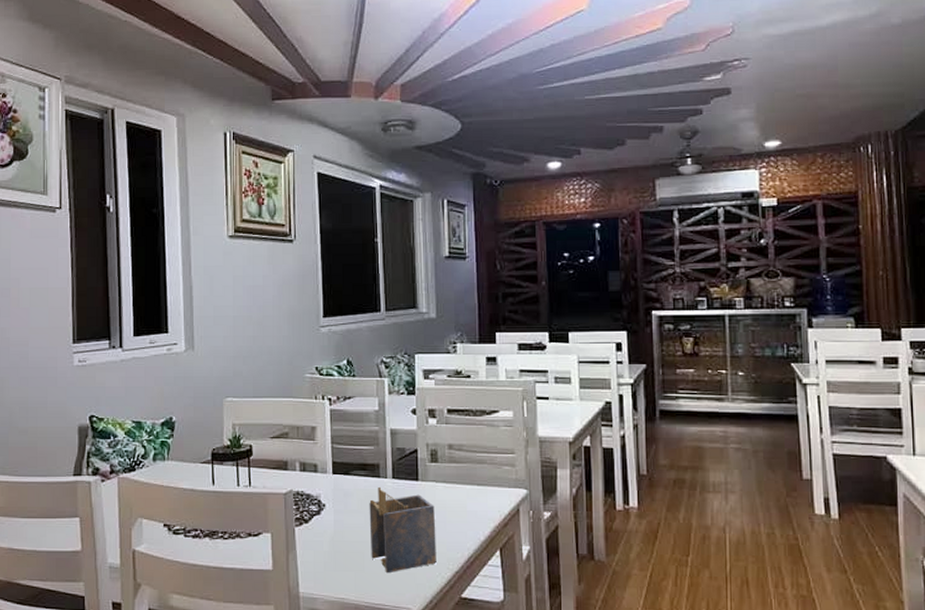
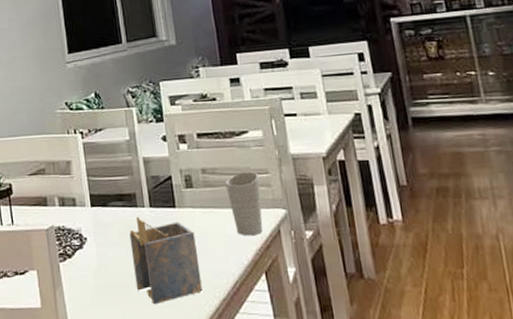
cup: none [470,450,504,513] -> present [225,171,263,236]

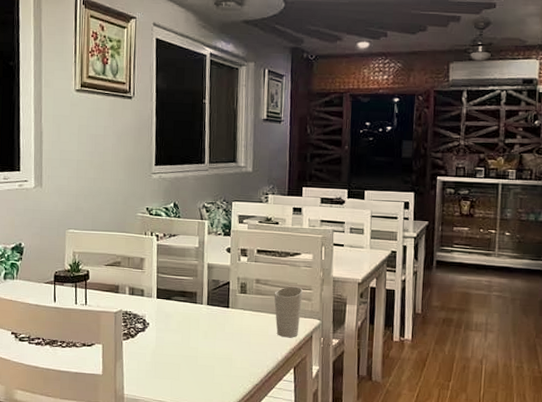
napkin holder: present [129,216,203,305] -> none [185,311,242,383]

